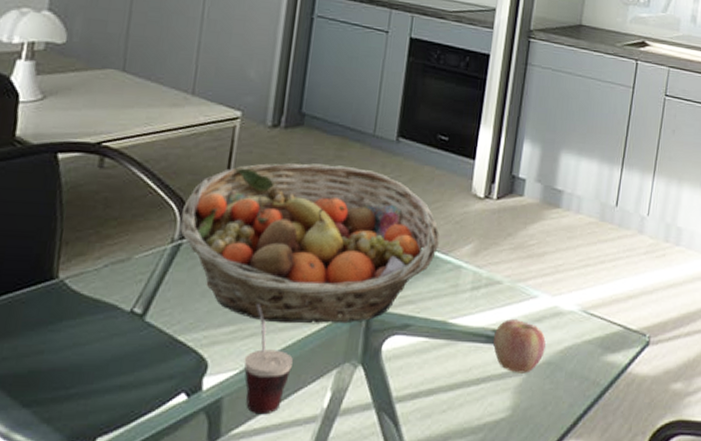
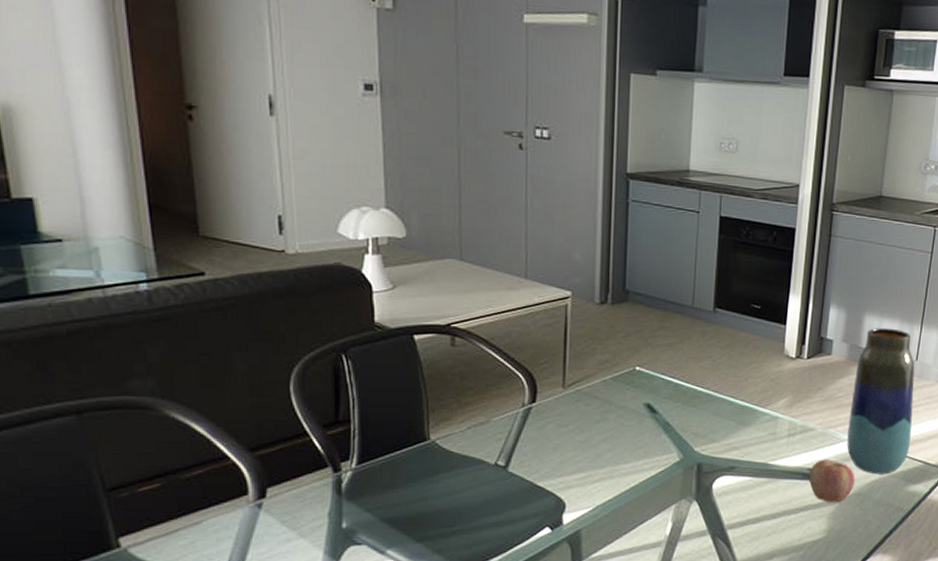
fruit basket: present [180,162,440,324] -> none [528,334,758,470]
cup: present [244,303,293,415] -> none [595,453,637,542]
vase: none [537,167,615,340] -> present [847,328,915,475]

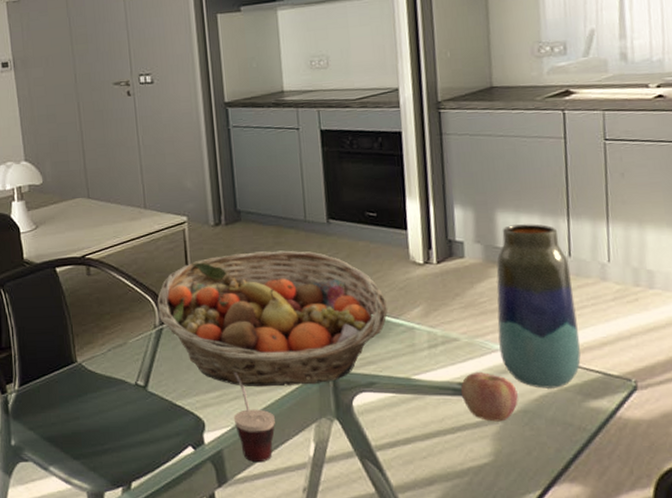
fruit basket: none [528,334,758,470] -> present [157,250,388,387]
cup: none [595,453,637,542] -> present [233,371,275,463]

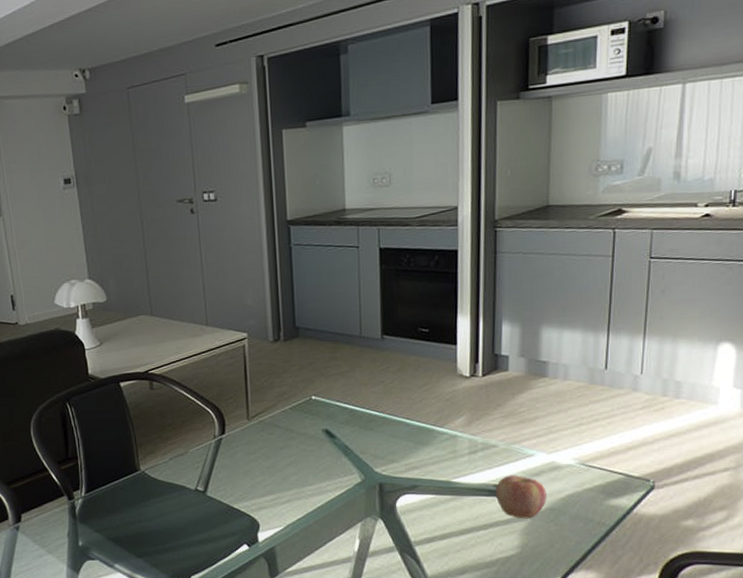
fruit basket: present [157,250,388,387] -> none [217,364,434,491]
cup: present [233,371,275,463] -> none [286,477,324,558]
vase: present [496,224,581,389] -> none [534,338,608,489]

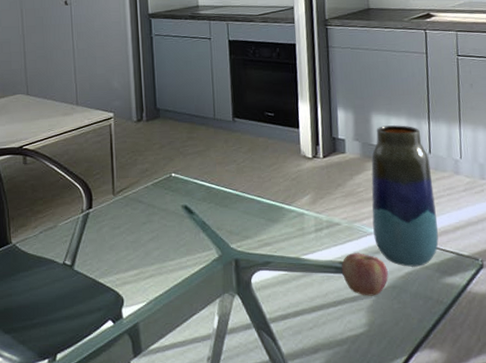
vase: none [534,338,608,489] -> present [371,125,439,267]

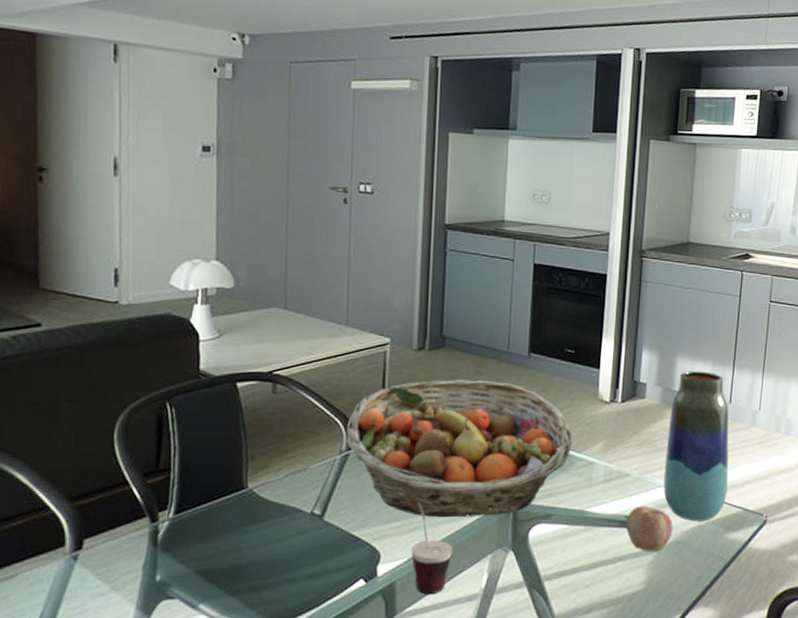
fruit basket: none [85,144,283,266] -> present [346,380,573,518]
cup: none [148,252,185,335] -> present [411,501,452,595]

